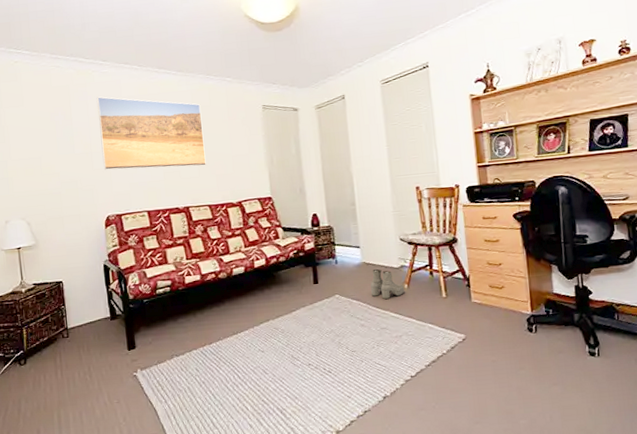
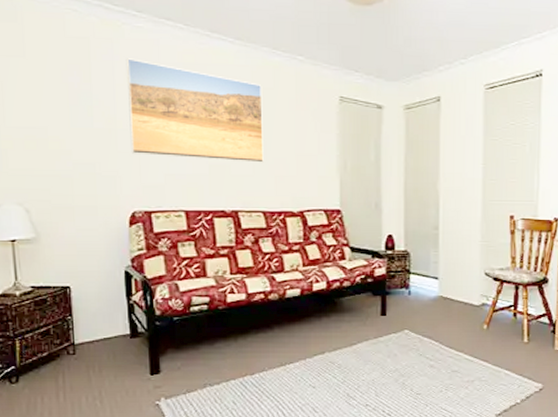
boots: present [370,268,405,300] -> none [446,304,483,340]

